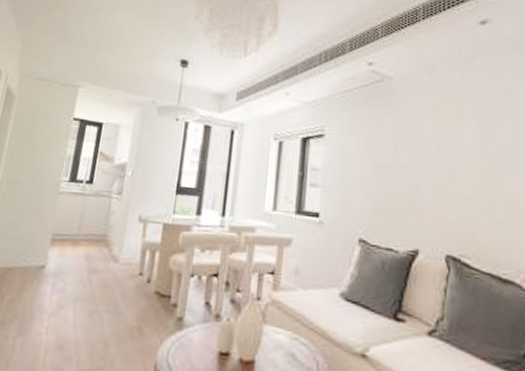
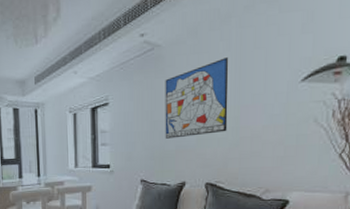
wall art: none [393,101,473,191] -> present [165,57,229,139]

